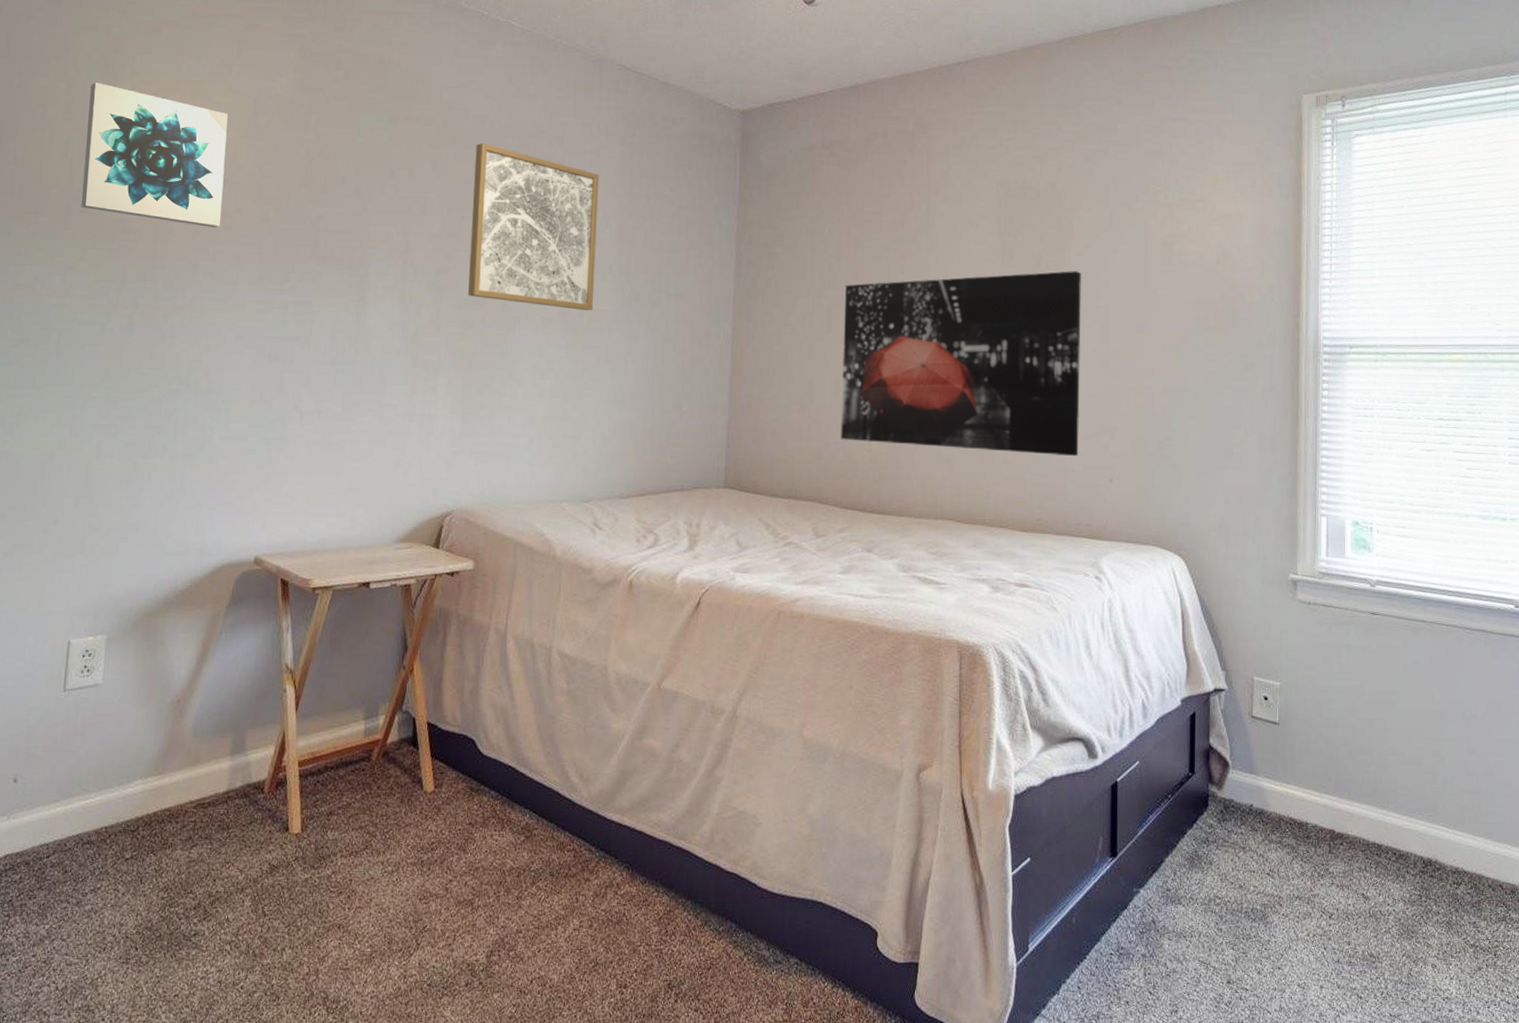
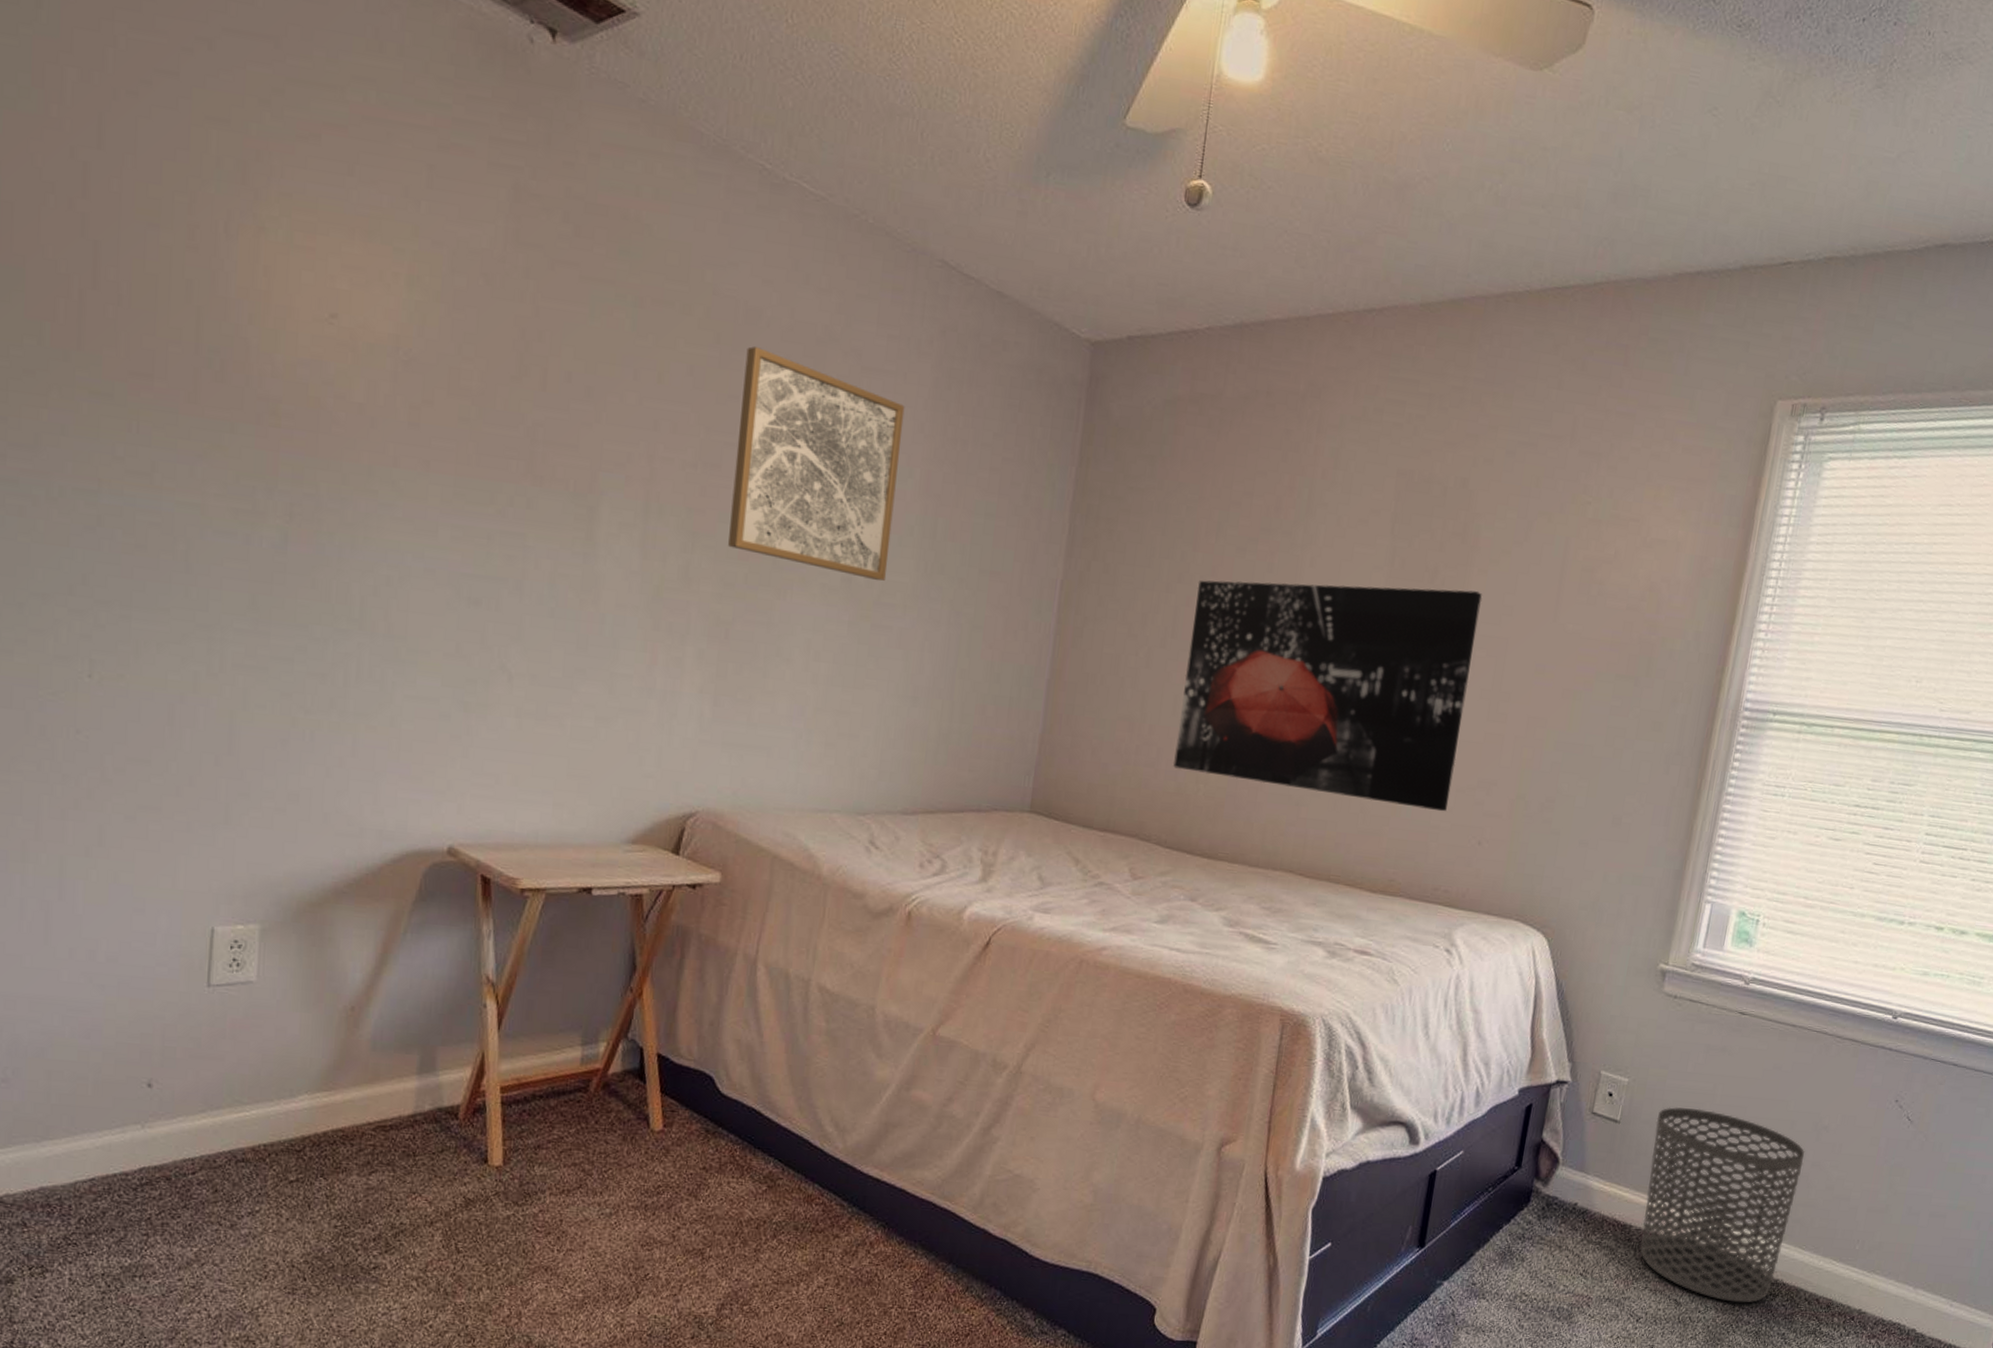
wall art: present [81,82,228,228] -> none [213,199,414,423]
waste bin: none [1313,705,1459,893] -> present [1640,1107,1805,1303]

